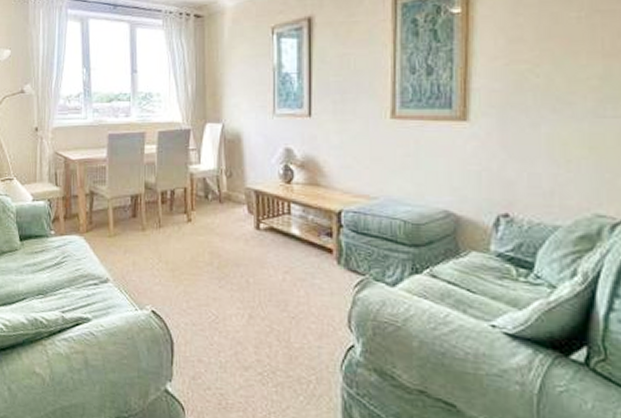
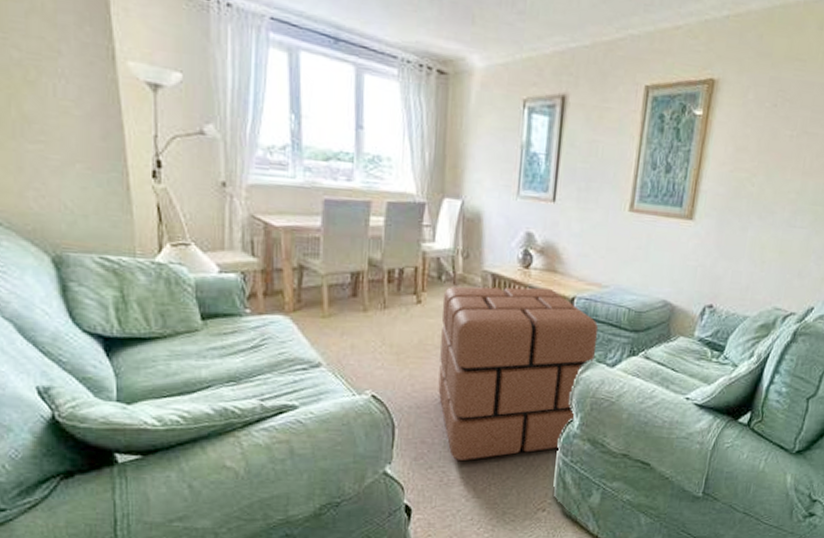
pouf: none [210,202,372,384] -> present [438,286,599,460]

